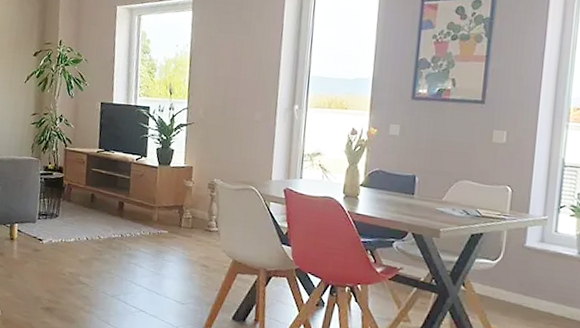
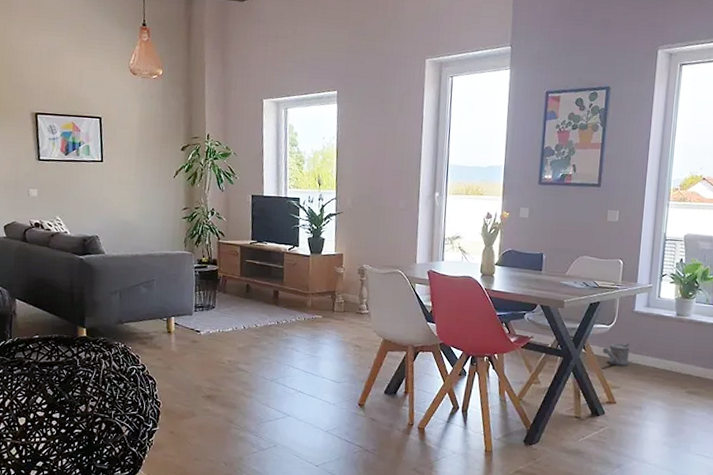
watering can: none [486,282,520,310] -> present [603,343,630,366]

